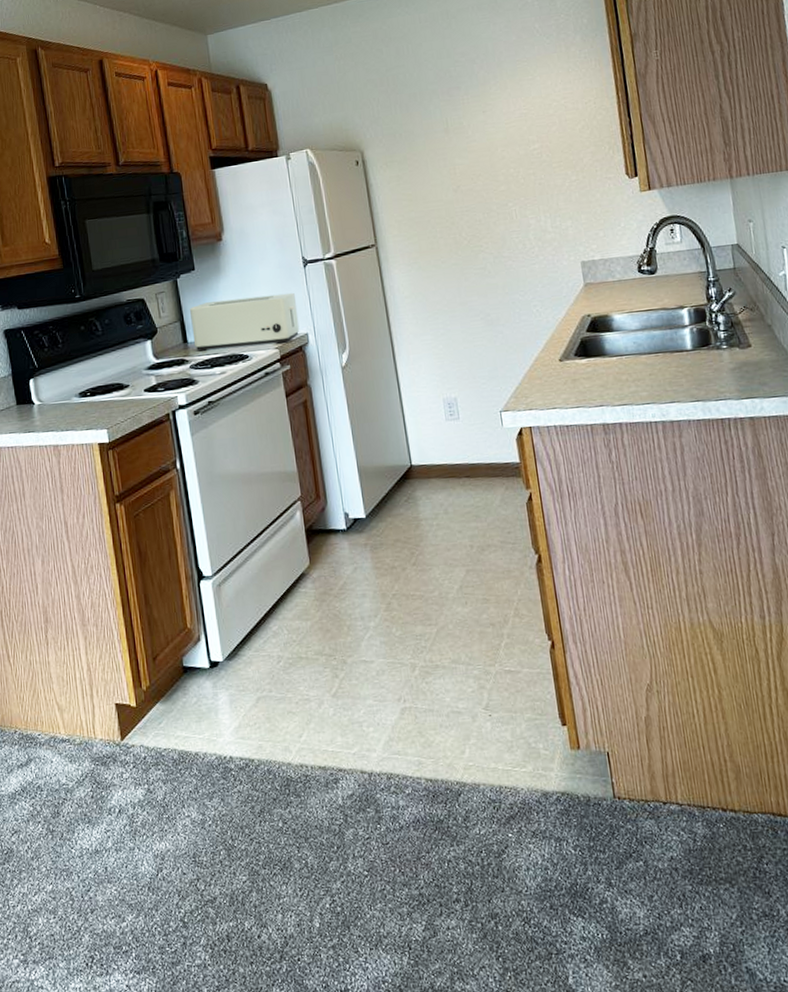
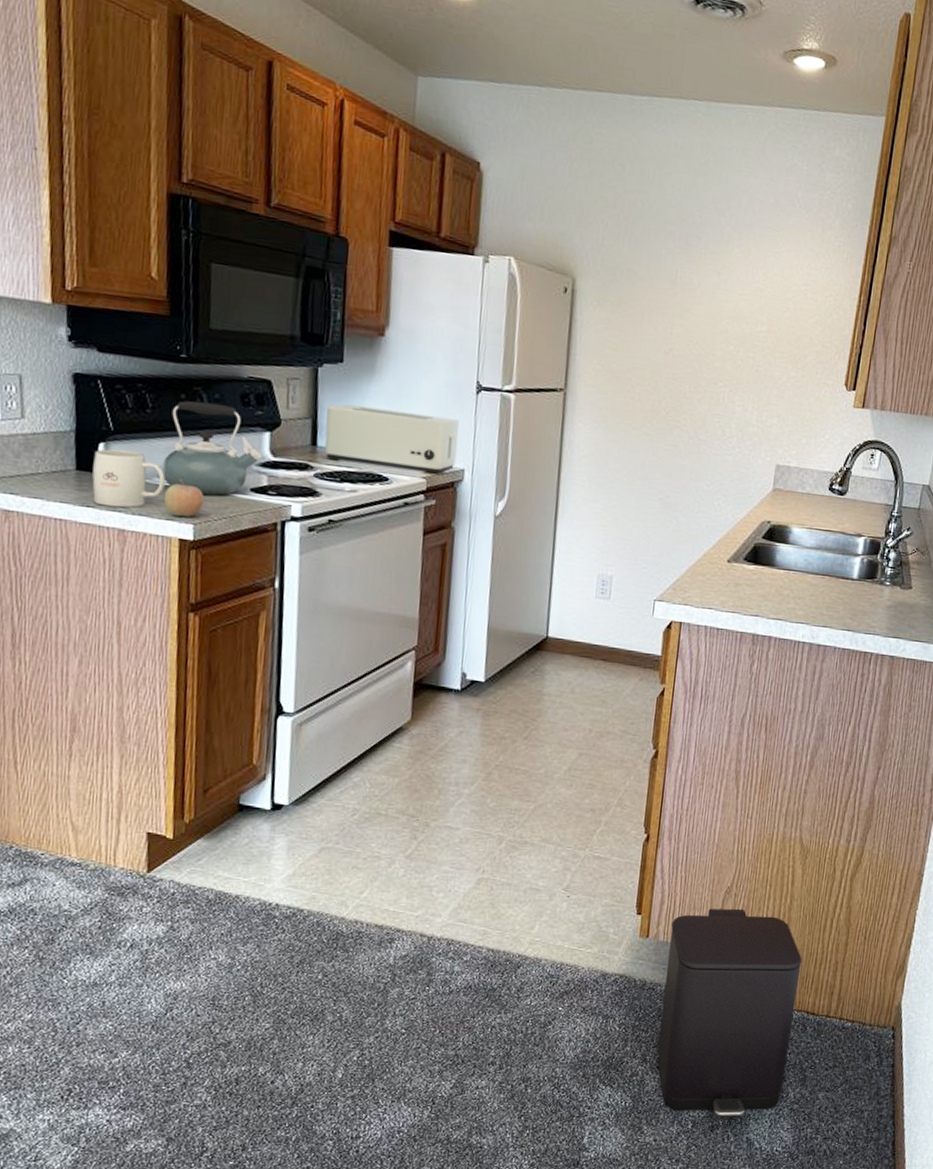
mug: none [27,379,81,430] -> present [92,449,165,508]
kettle: none [76,327,148,404] -> present [162,400,262,496]
fruit: none [81,394,112,425] -> present [163,479,205,517]
pedal bin: none [599,706,771,945] -> present [657,908,802,1118]

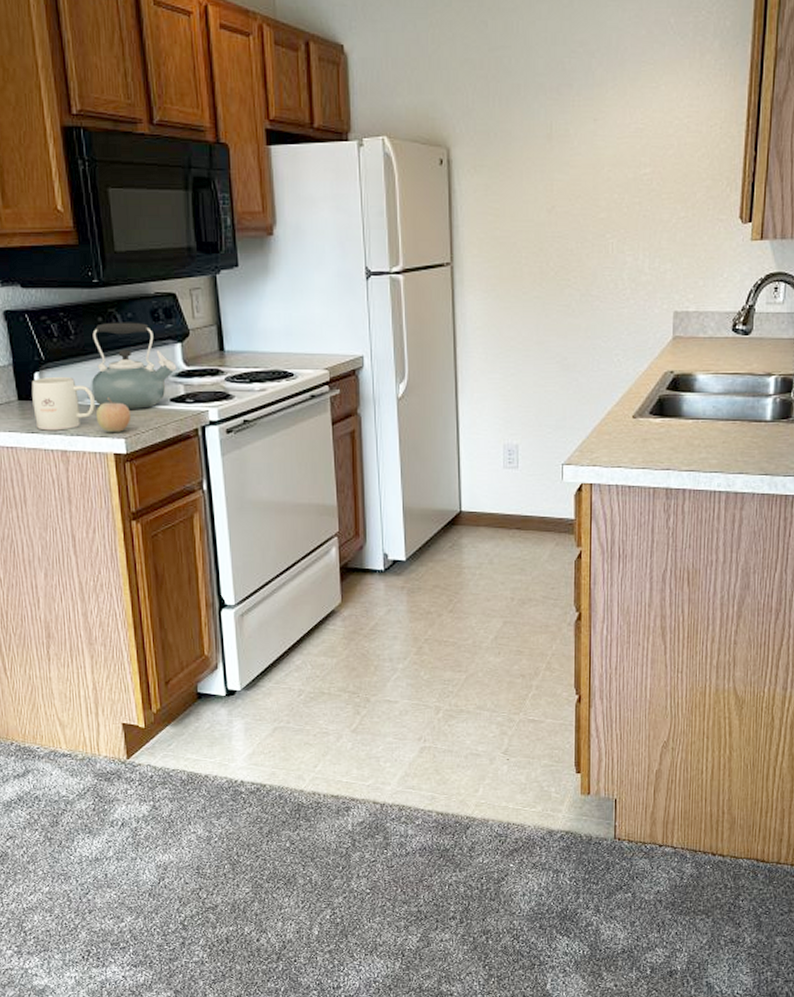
toaster: present [324,404,459,474] -> none [230,307,355,364]
pedal bin: present [657,908,802,1118] -> none [609,762,747,963]

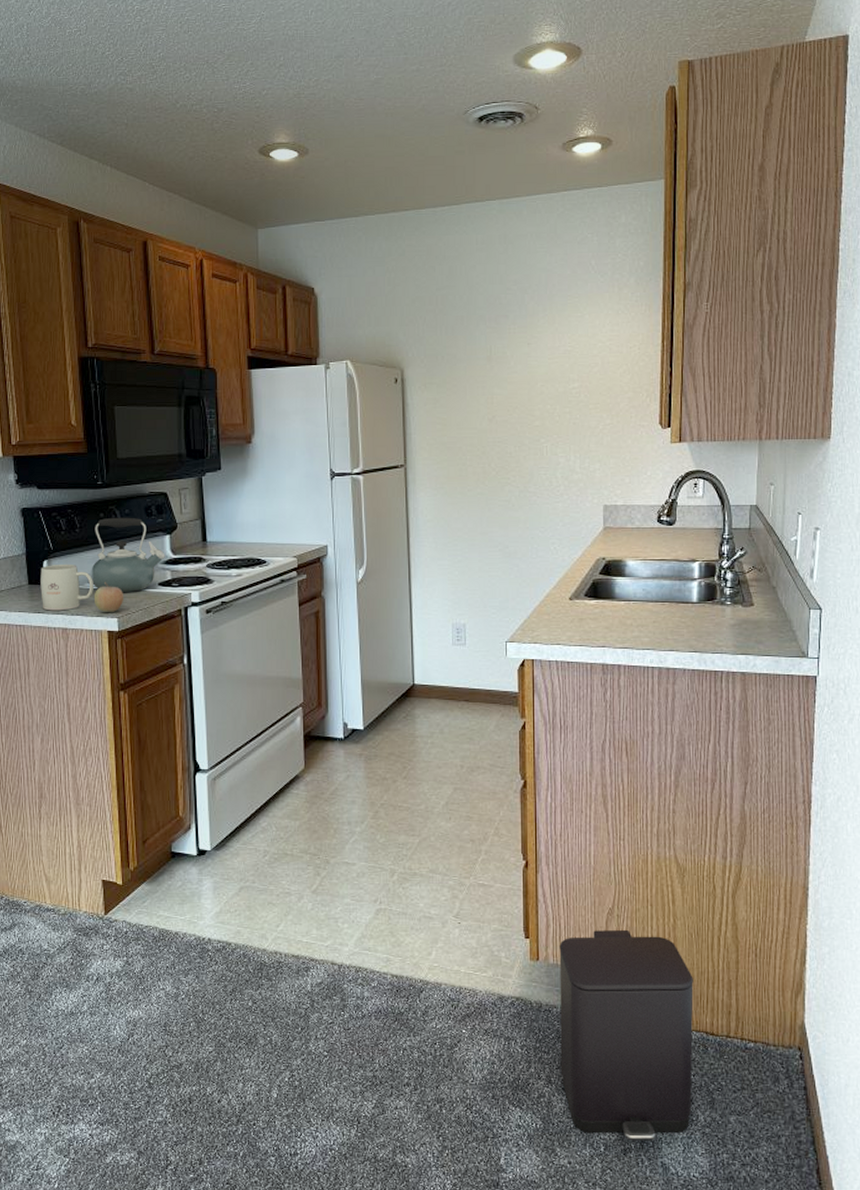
pedal bin: none [609,762,747,963] -> present [559,929,694,1141]

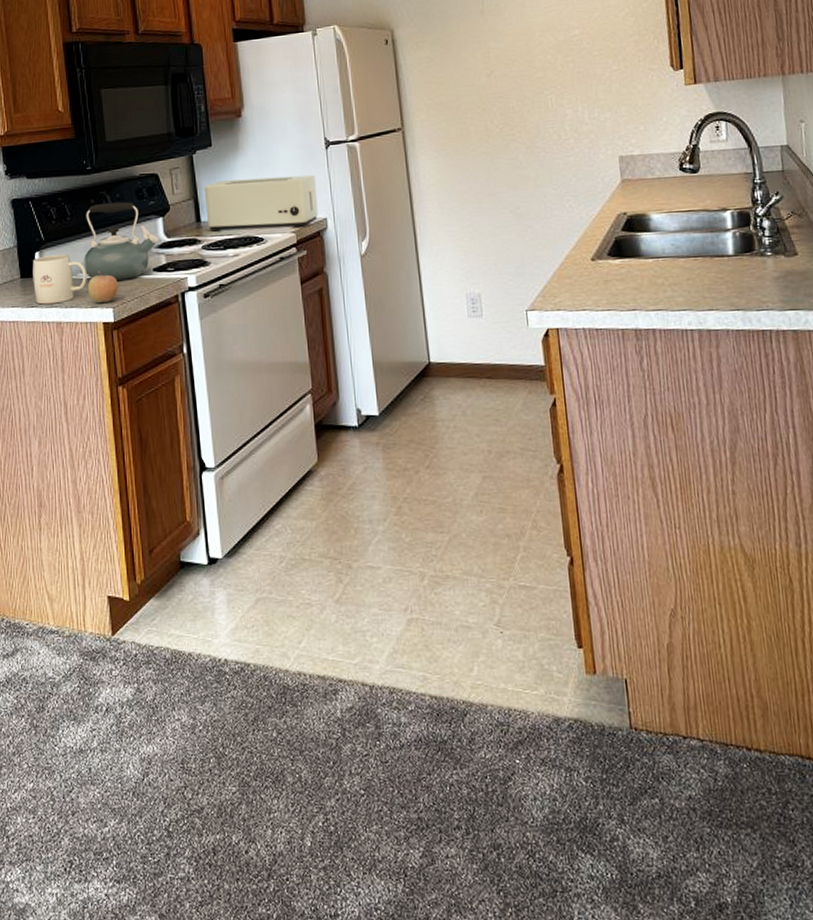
toaster: none [212,503,320,552] -> present [205,174,319,231]
pedal bin: present [559,929,694,1141] -> none [618,633,795,894]

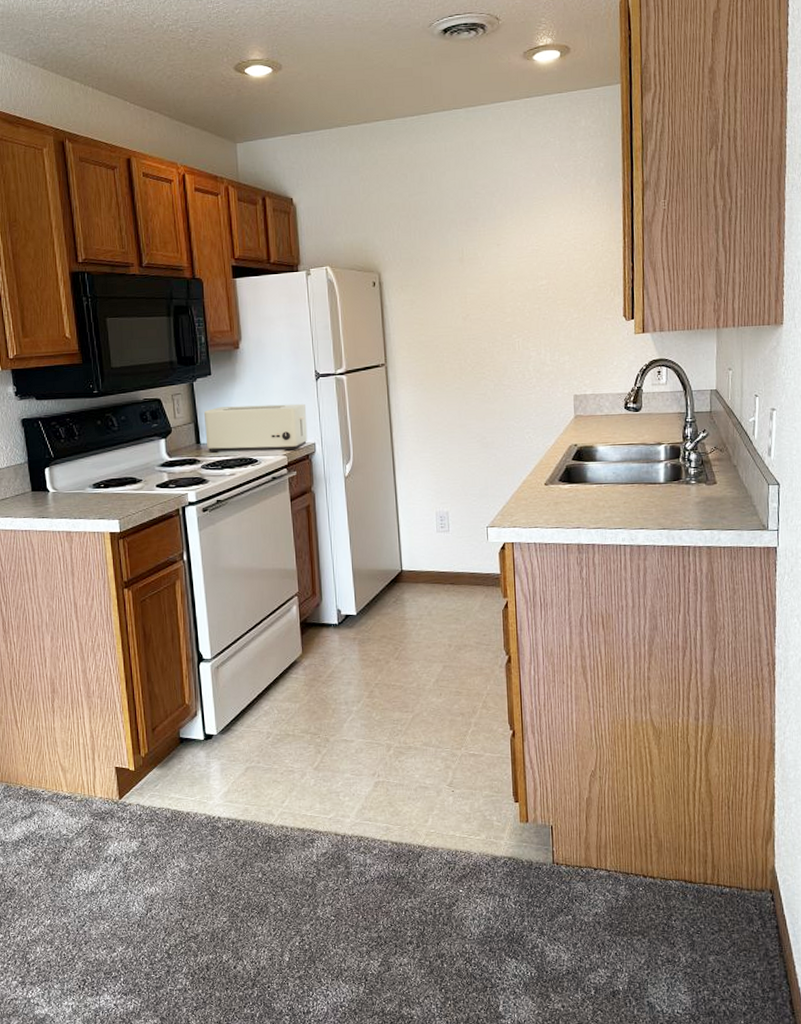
mug: present [32,254,87,305] -> none [43,470,94,516]
kettle: present [84,201,159,282] -> none [91,423,162,496]
fruit: present [87,271,119,303] -> none [95,486,124,515]

